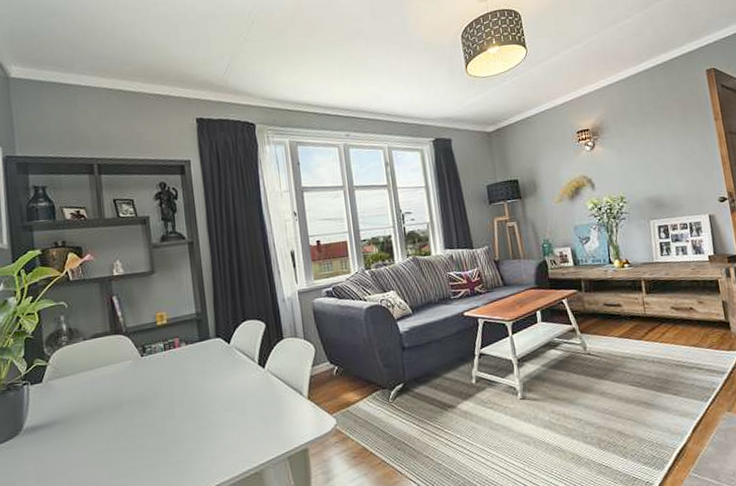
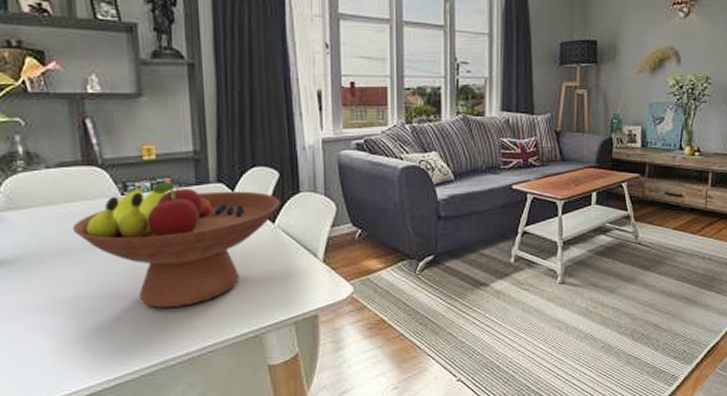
fruit bowl: none [104,340,268,454] -> present [72,181,281,309]

